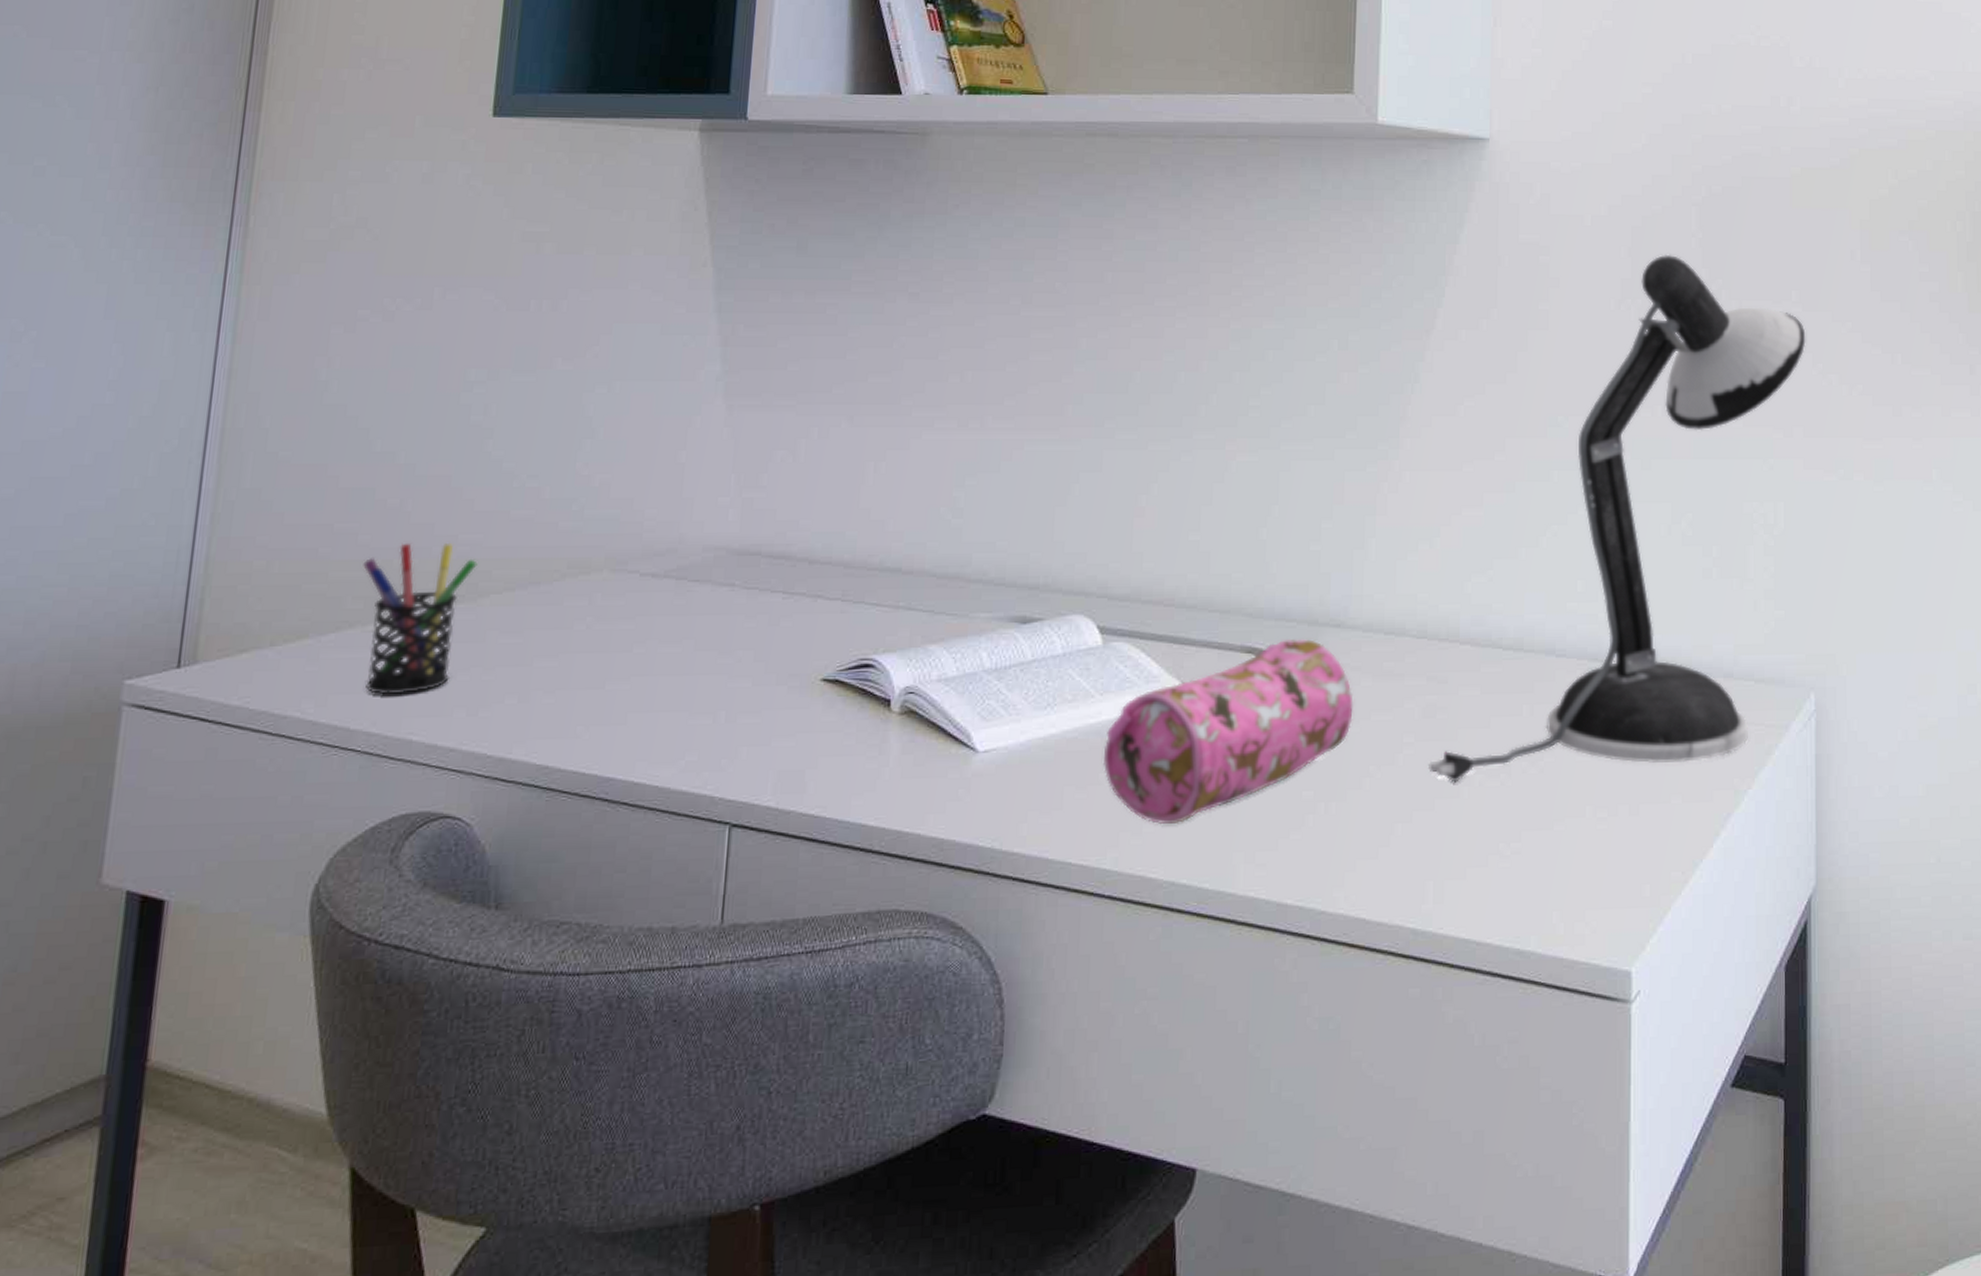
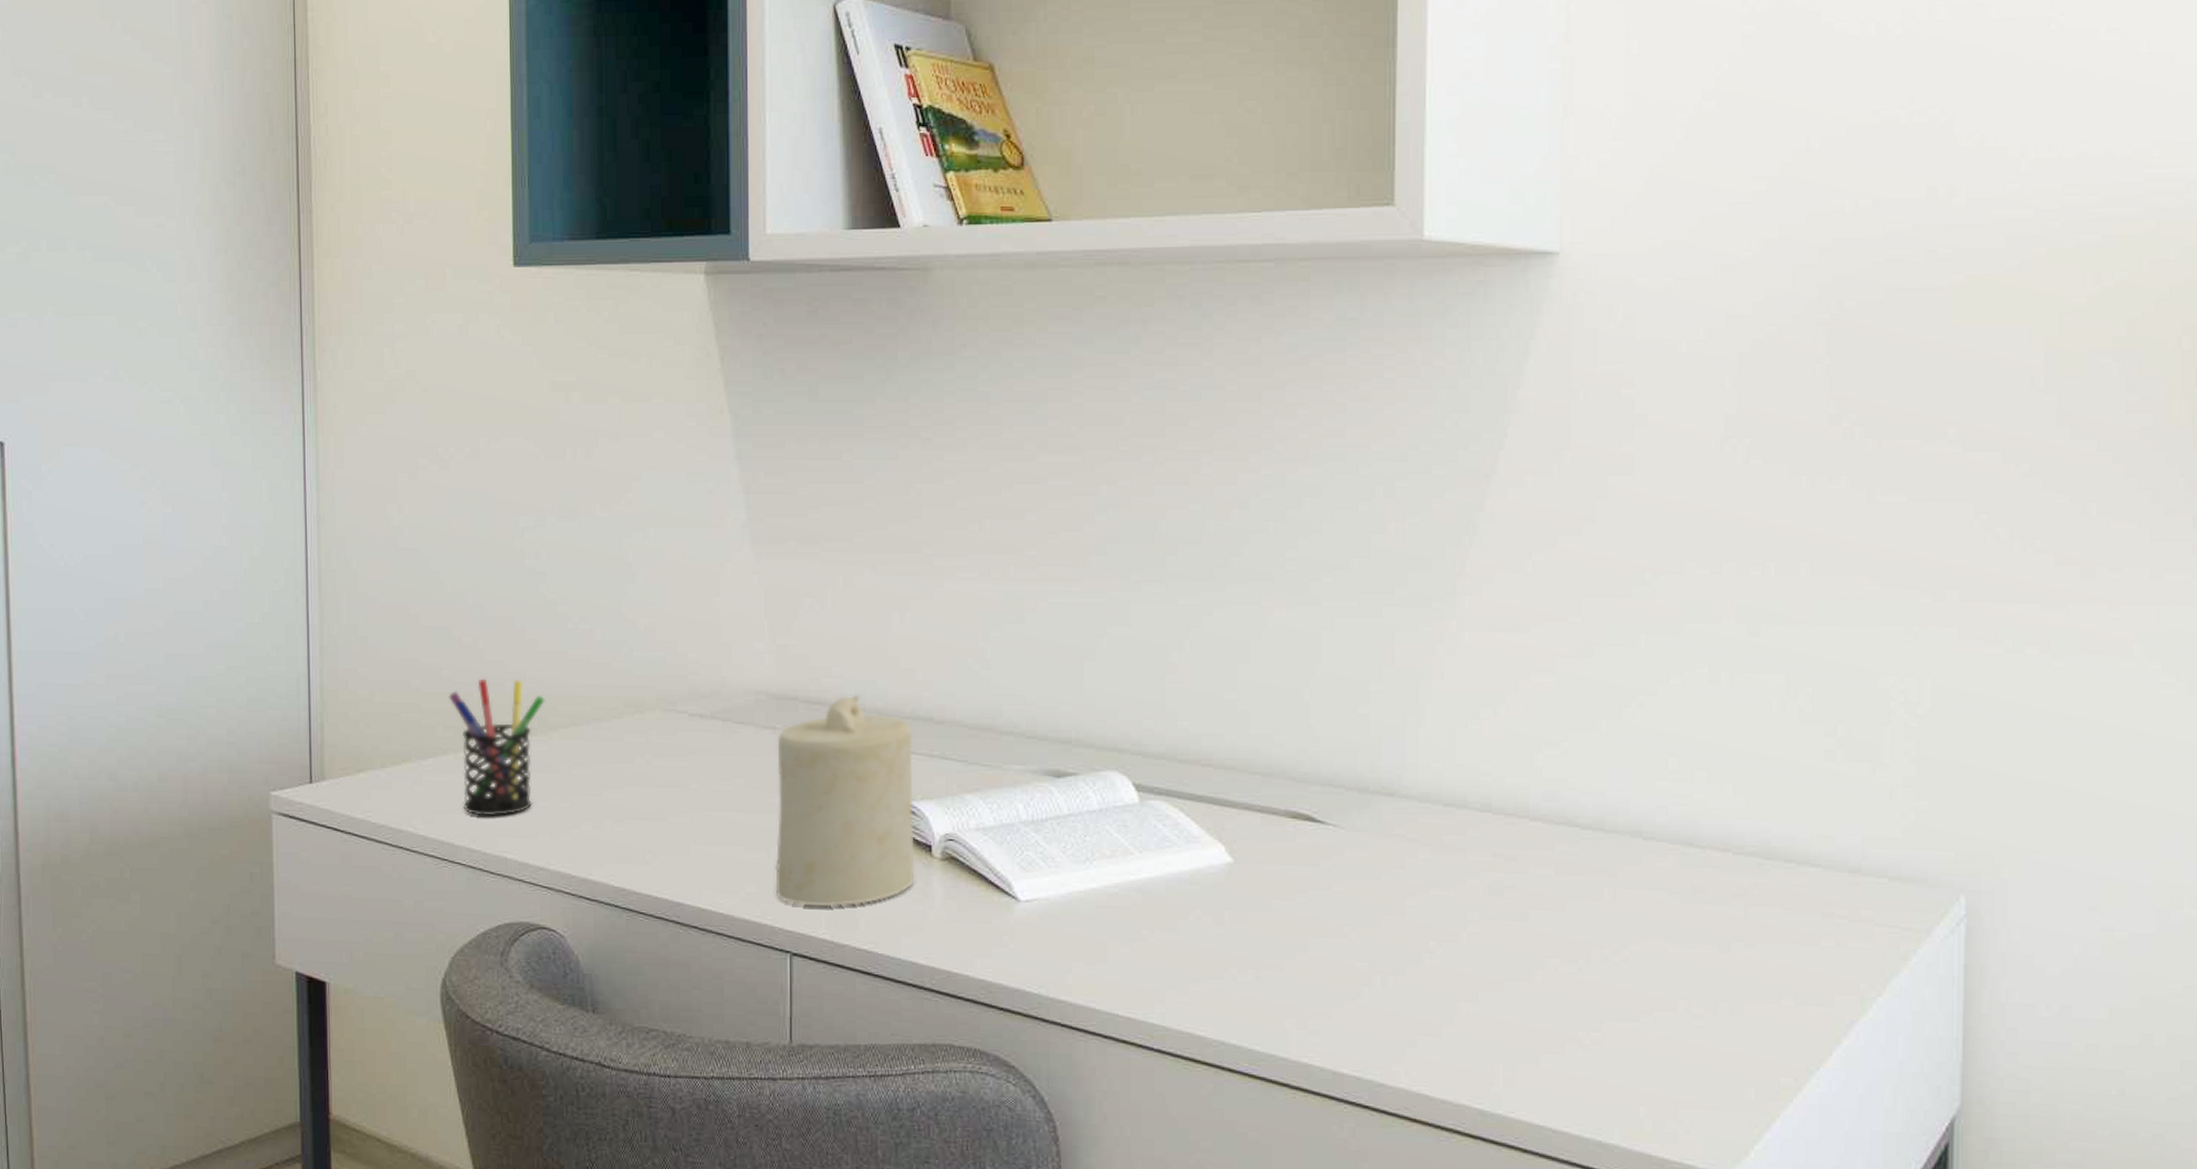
candle: none [718,548,879,773] -> present [775,695,915,908]
pencil case: present [1102,639,1354,825] -> none [1145,806,1410,986]
desk lamp: present [1429,254,1806,783] -> none [1496,384,1966,965]

